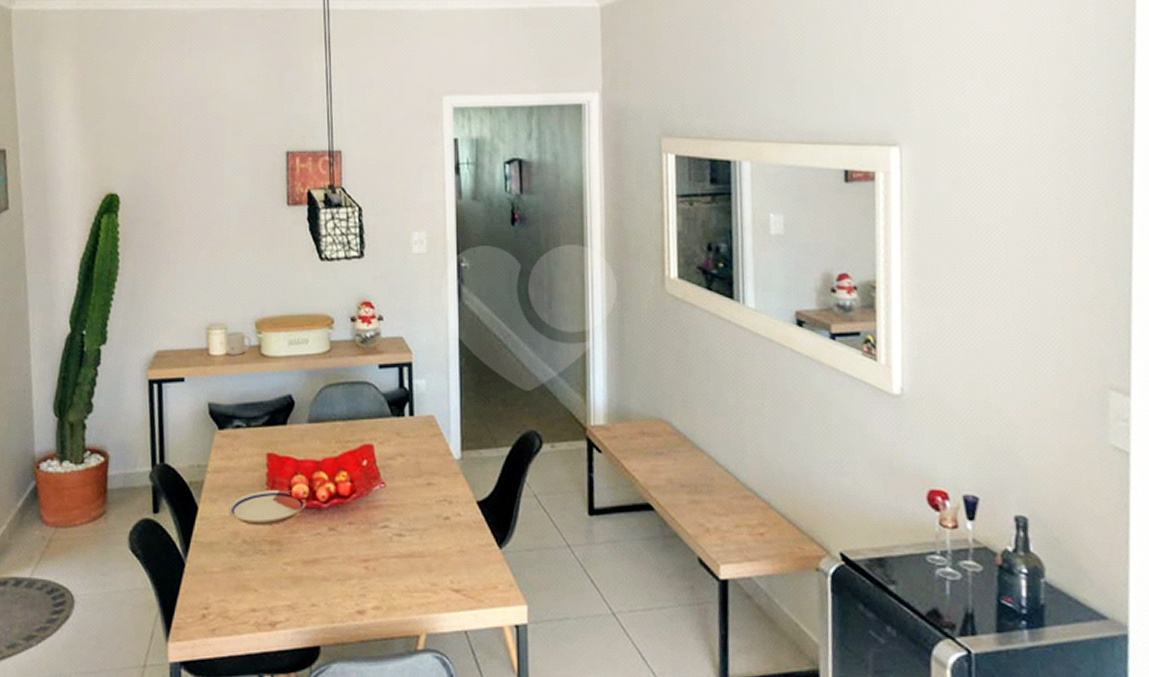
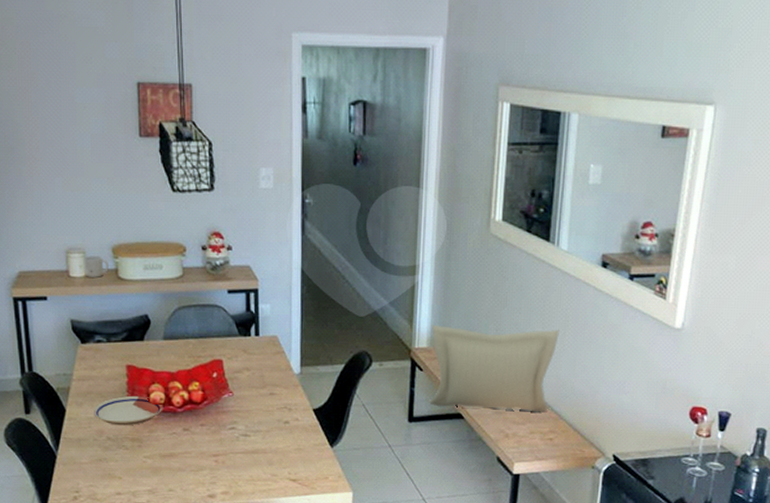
cushion: none [608,397,757,501] -> present [428,324,559,412]

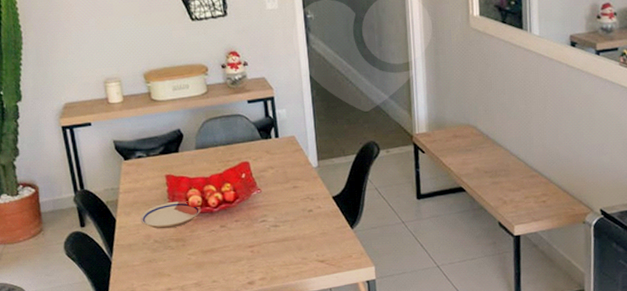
mug: present [83,255,109,277] -> none [119,82,143,102]
cushion: present [428,324,559,412] -> none [429,104,541,183]

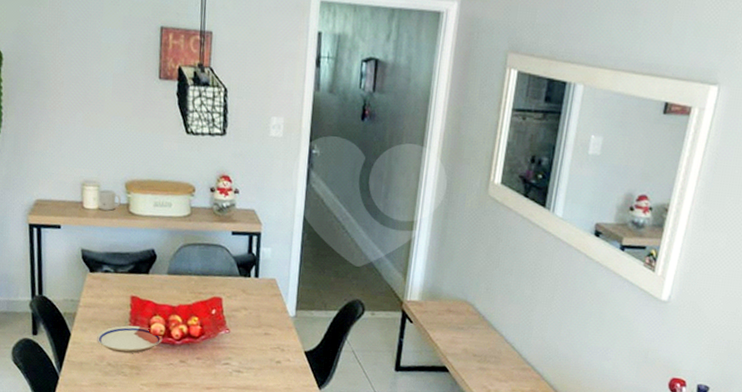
mug: none [119,82,143,102] -> present [97,189,121,211]

